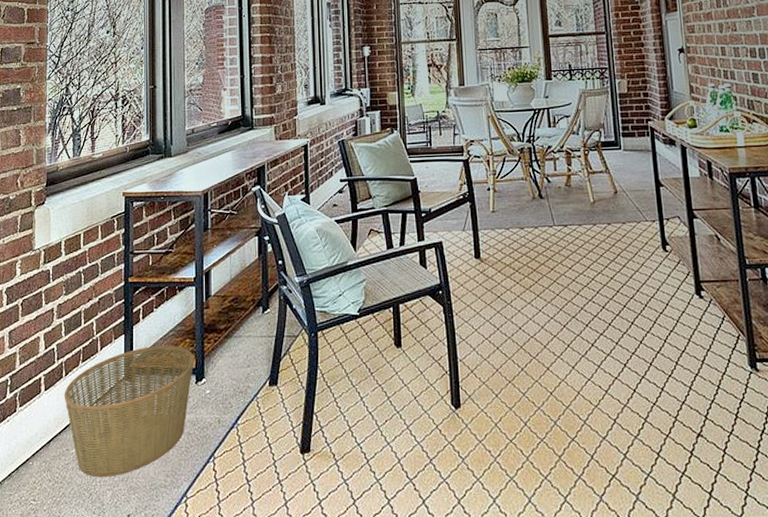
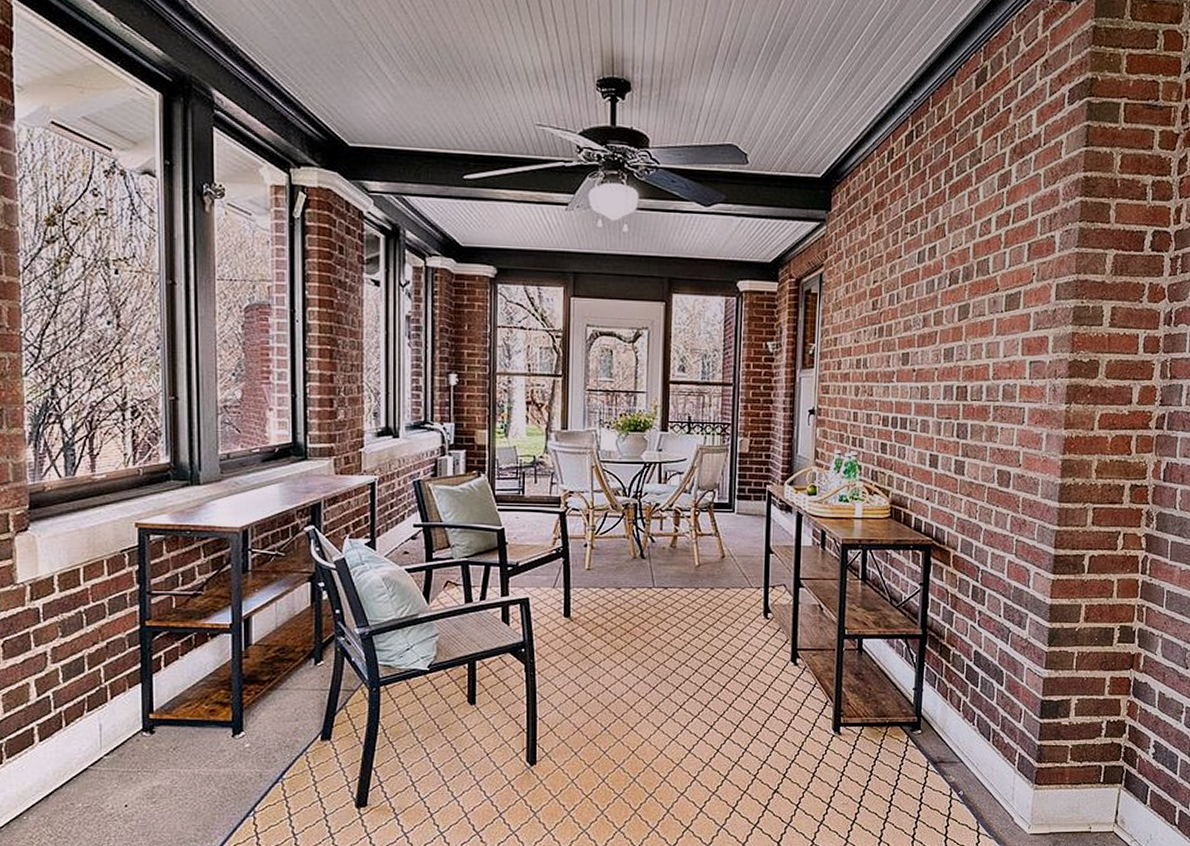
basket: present [64,345,194,476] -> none [65,695,231,831]

